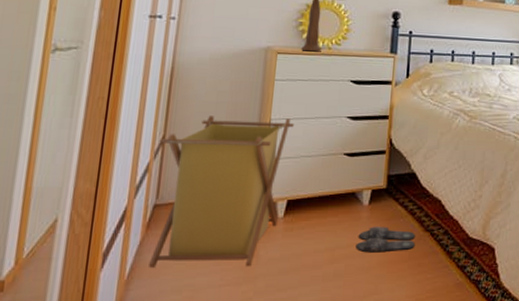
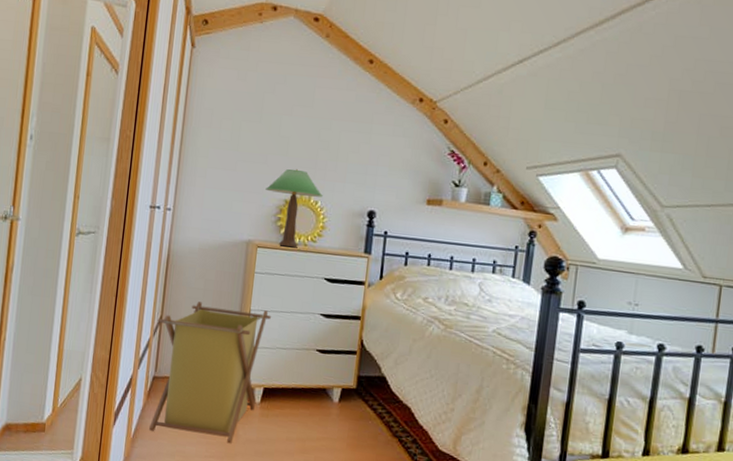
slippers: present [355,226,416,253] -> none [325,424,383,452]

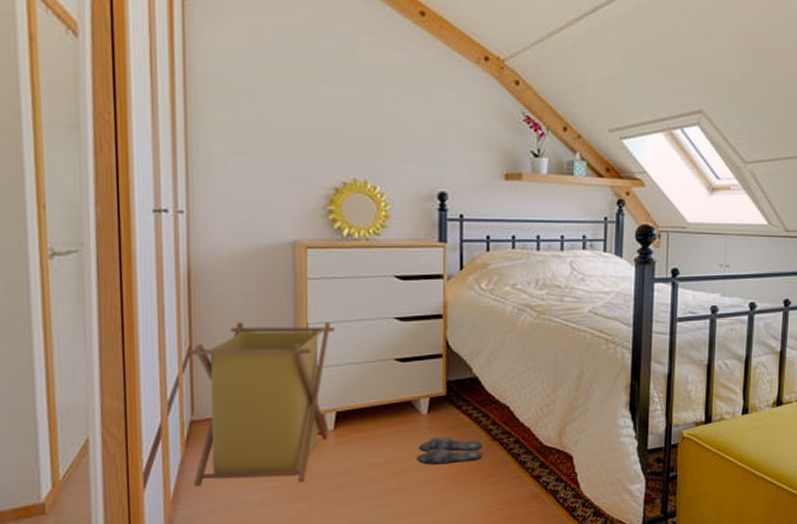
table lamp: present [265,169,323,248] -> none [308,149,381,244]
slippers: none [325,424,383,452] -> present [417,436,483,465]

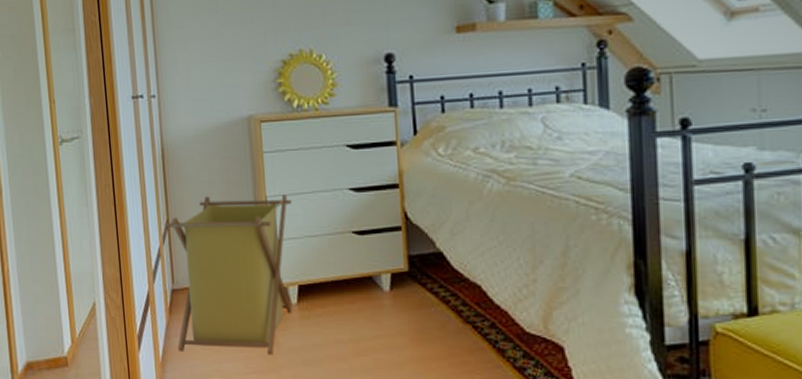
slippers: present [417,436,483,465] -> none [382,316,455,347]

